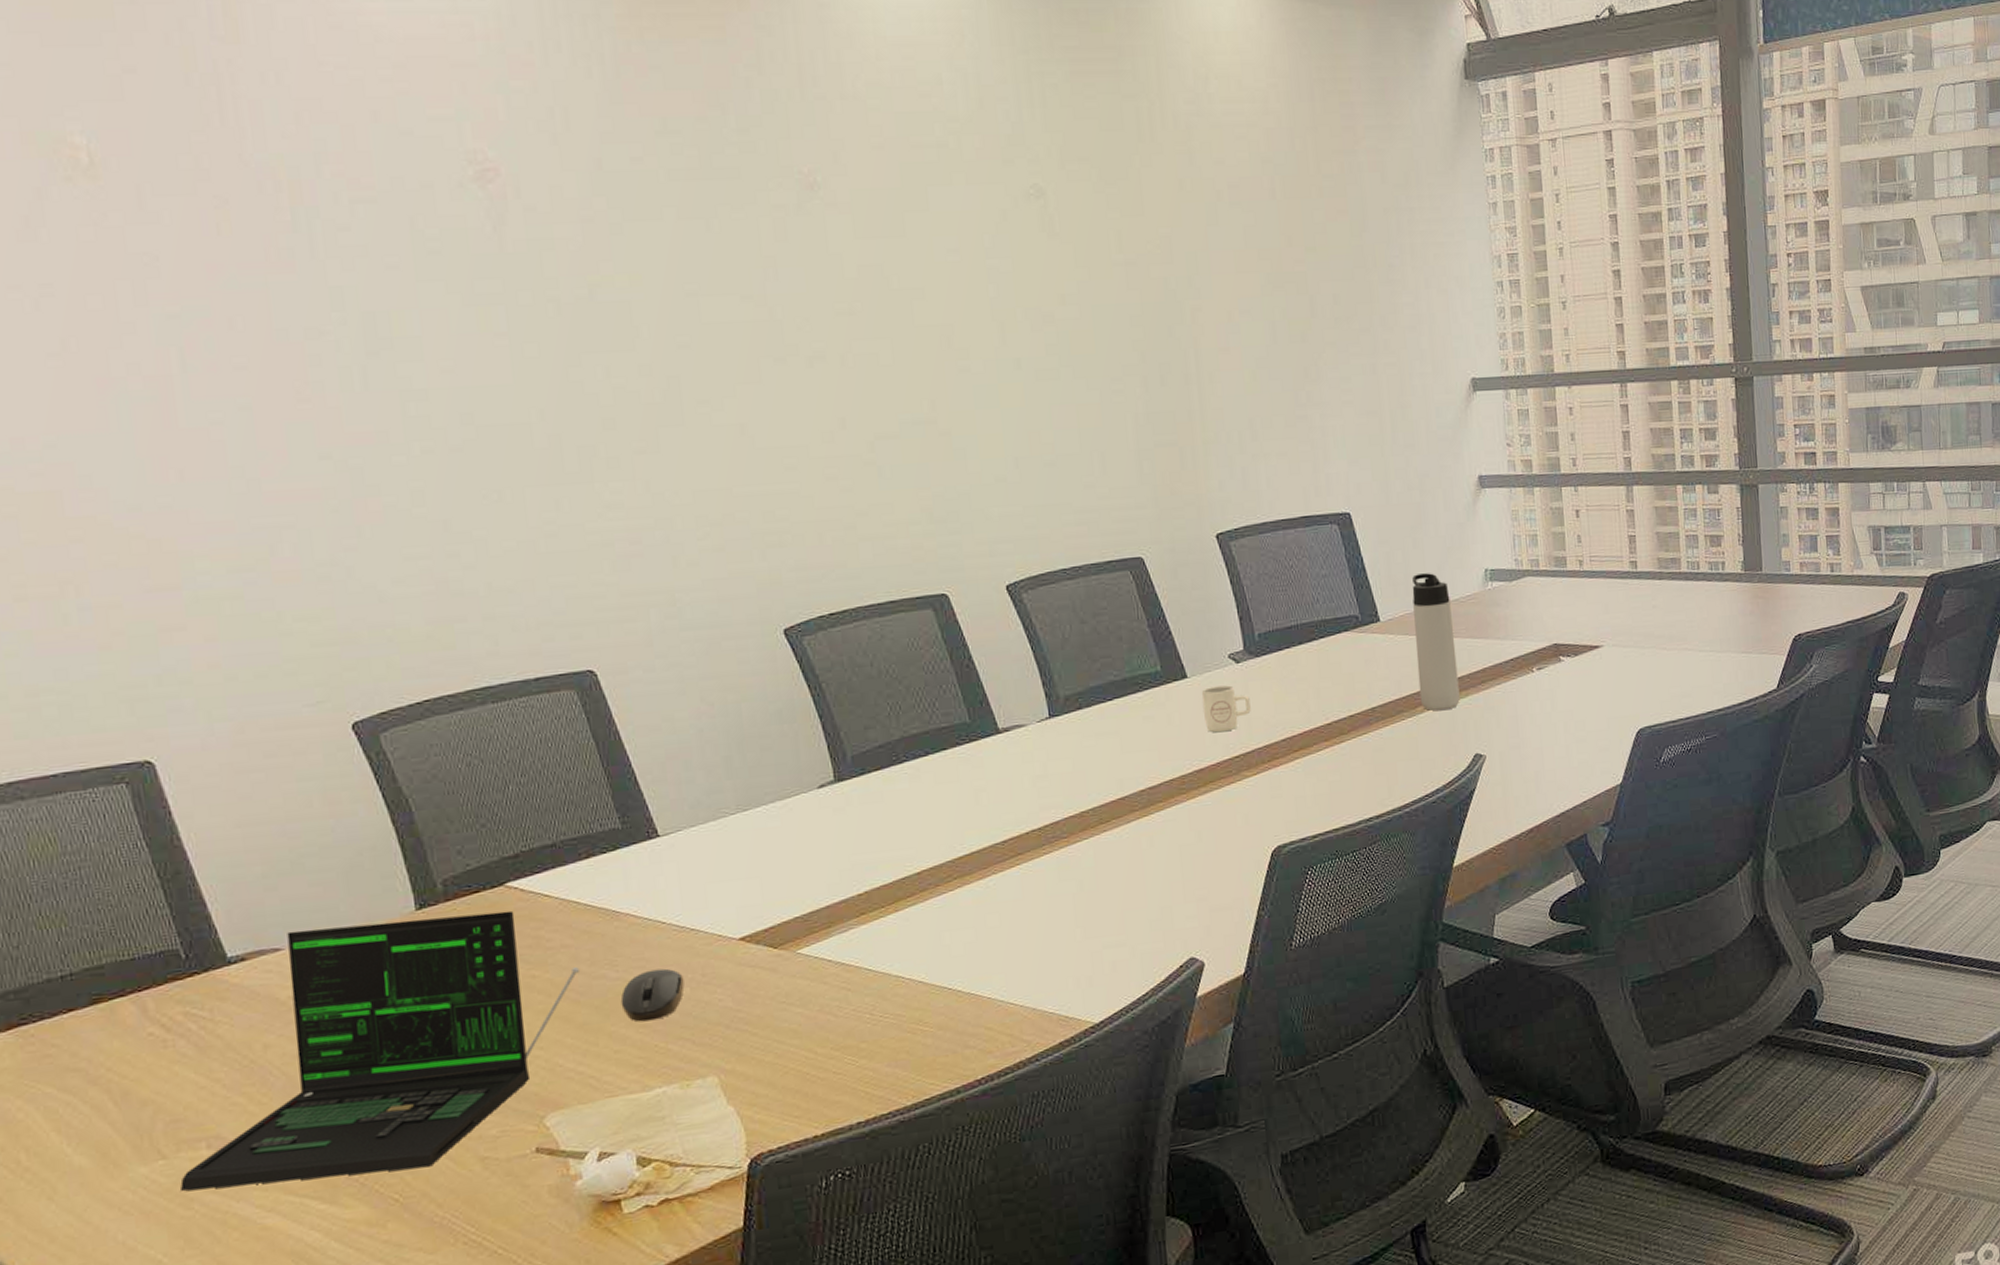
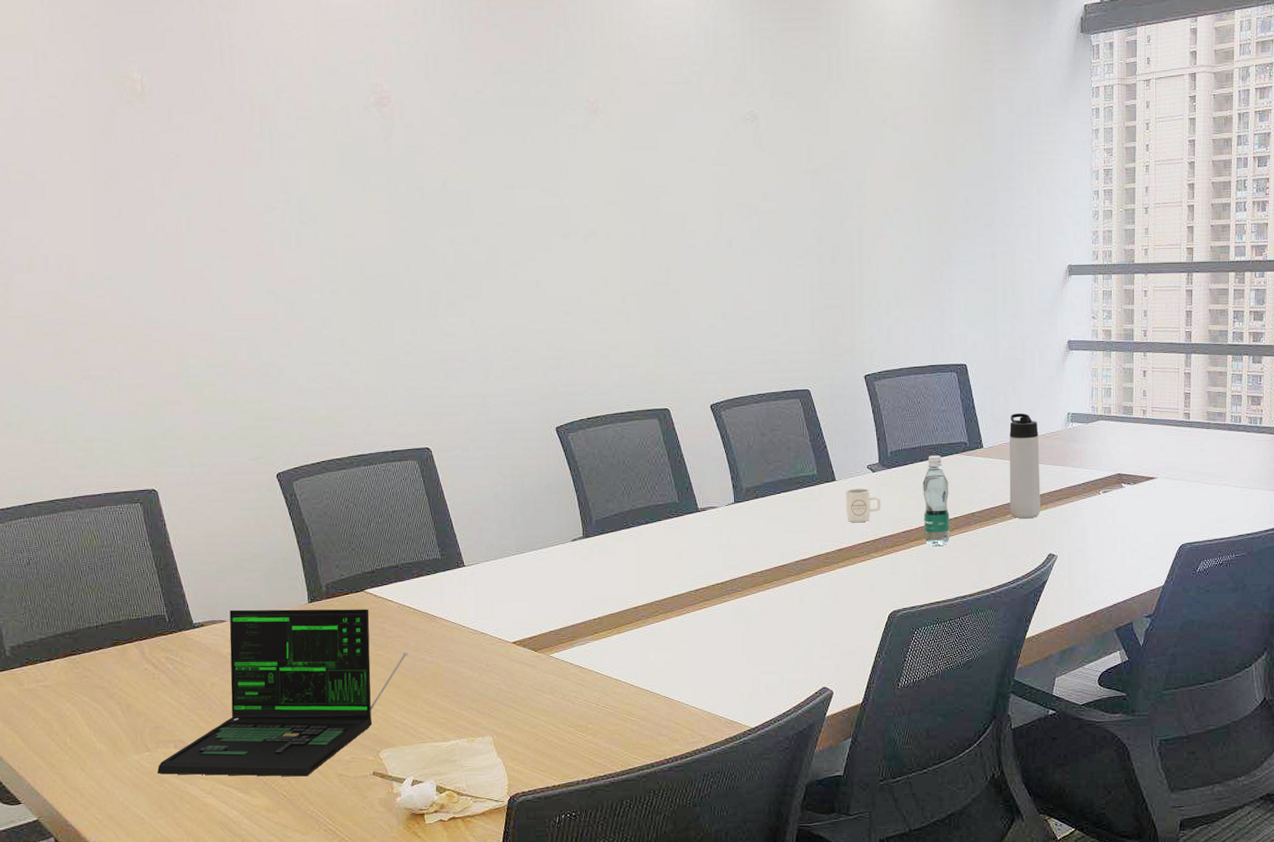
computer mouse: present [620,968,685,1022] -> none [433,658,475,694]
bottle: none [1304,635,1346,755] -> present [923,455,950,546]

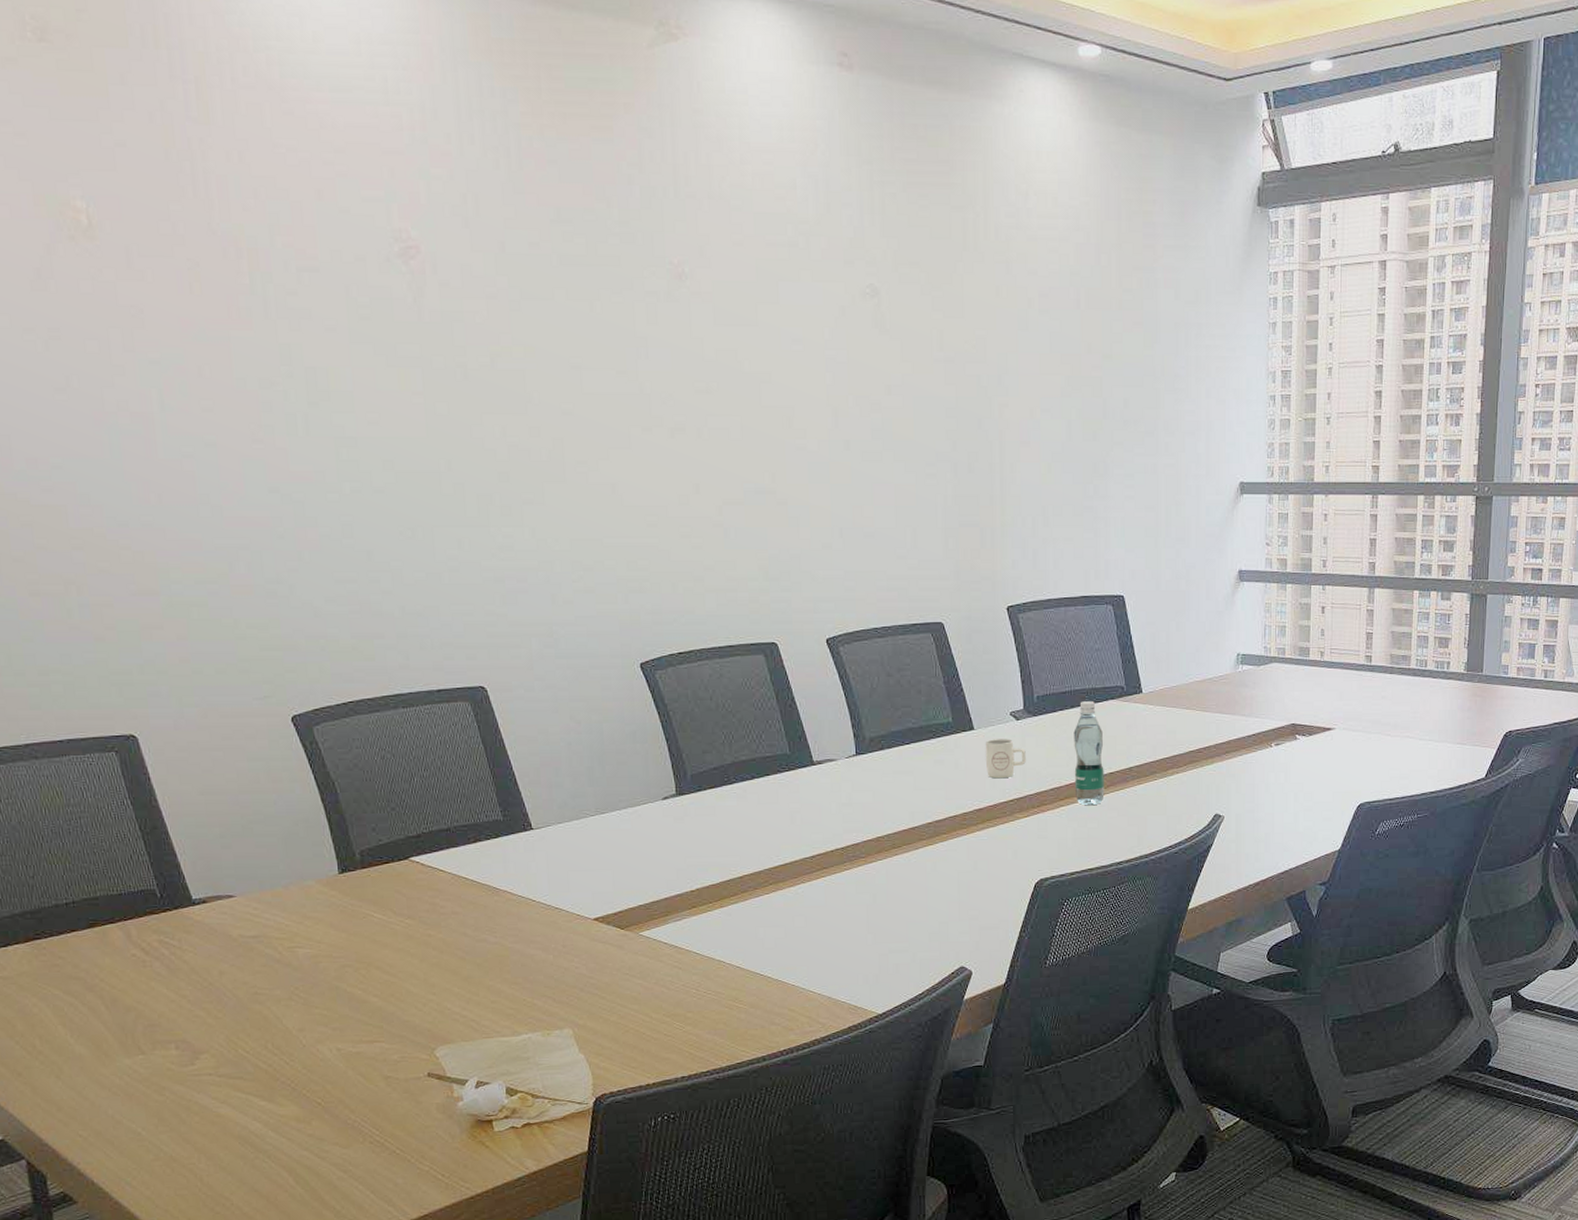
laptop: present [157,609,408,777] -> none [155,880,466,1081]
thermos bottle: present [1009,413,1041,519] -> none [1171,654,1206,775]

